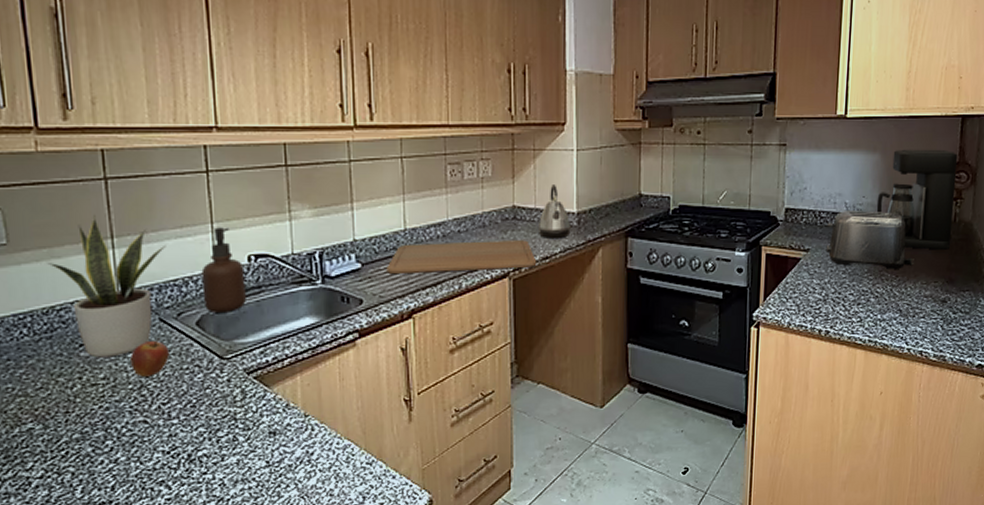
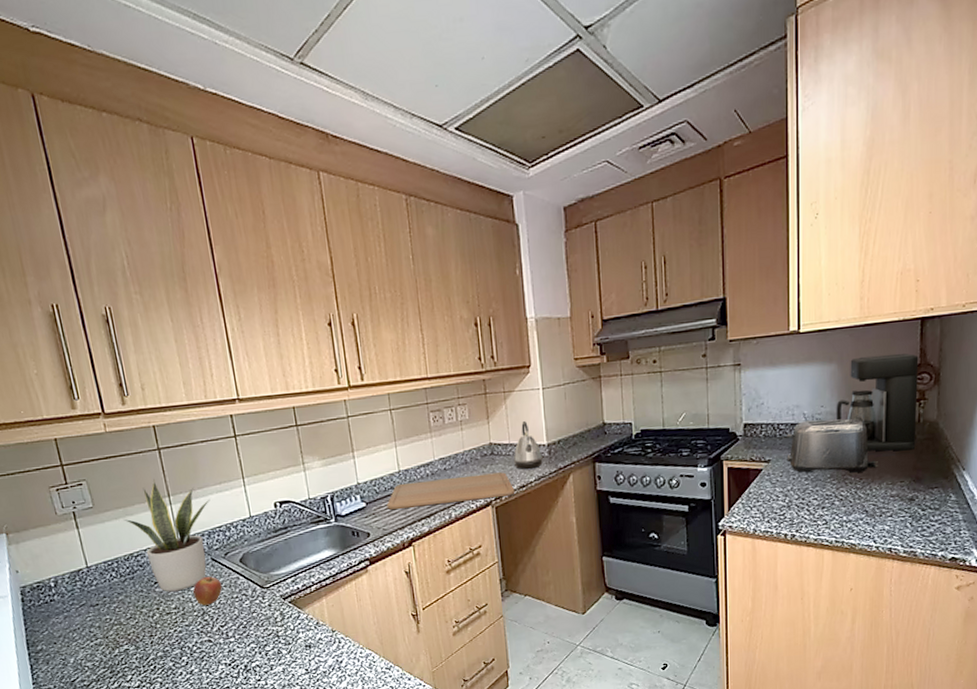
soap dispenser: present [201,227,246,313] -> none [239,481,277,551]

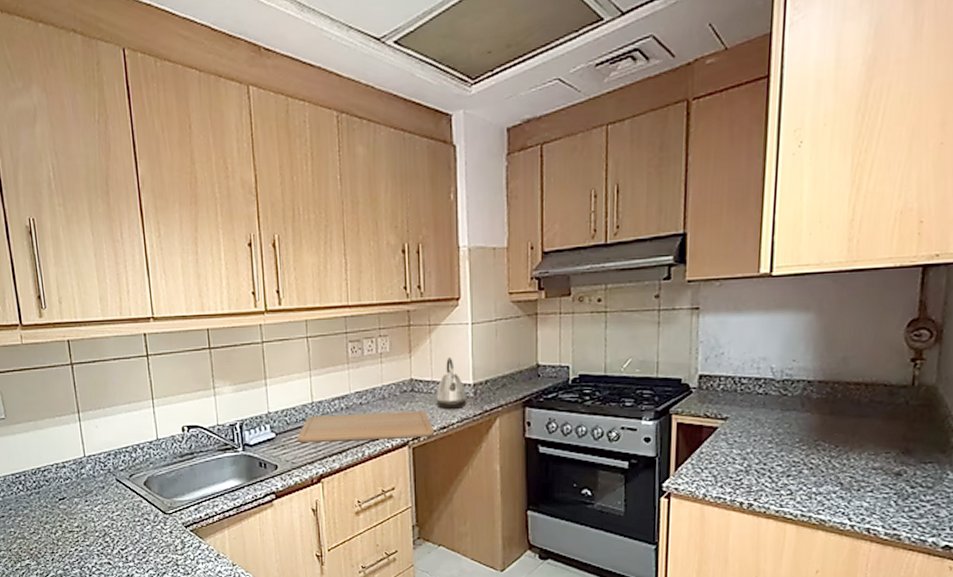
potted plant: present [124,478,211,592] -> none [33,393,119,510]
fruit: present [192,574,222,606] -> none [95,495,125,526]
toaster: present [787,418,878,474] -> none [747,375,859,440]
coffee maker: present [836,353,919,451] -> none [810,304,918,417]

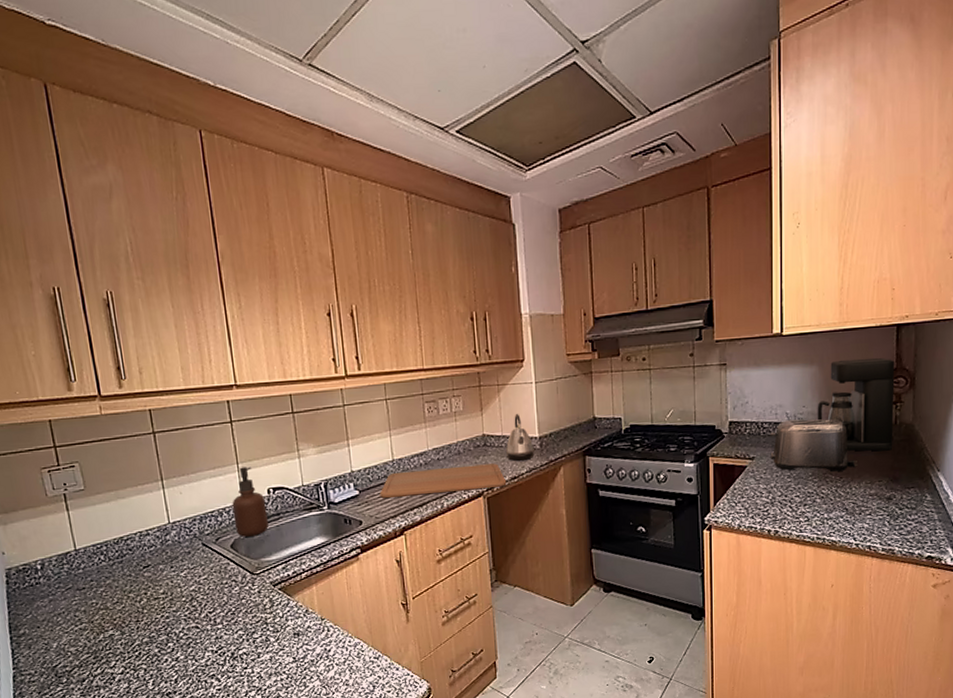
soap dispenser: none [146,403,182,475] -> present [232,466,269,537]
toaster: none [747,375,859,440] -> present [770,419,857,472]
coffee maker: none [810,304,918,417] -> present [817,357,895,452]

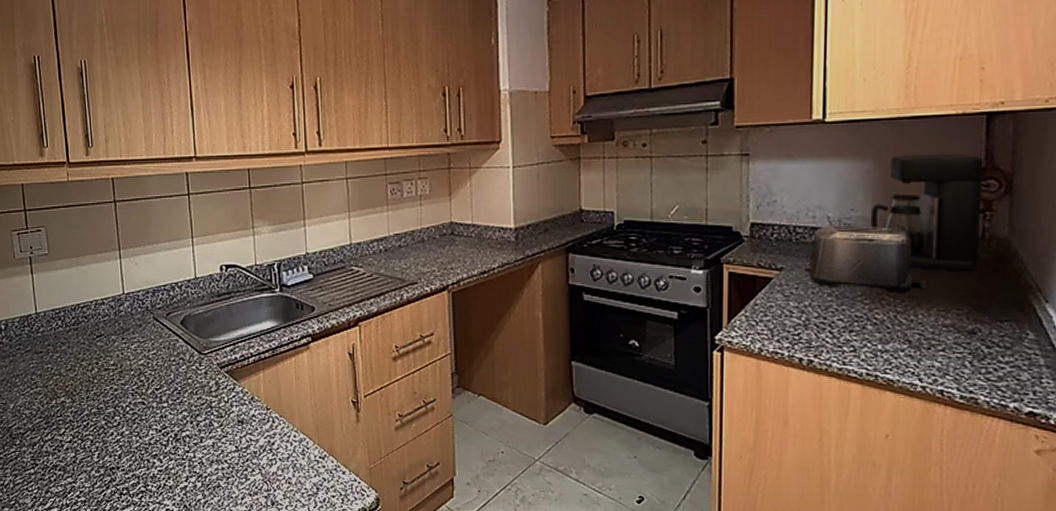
soap dispenser: present [232,466,269,537] -> none [184,241,219,314]
chopping board: present [380,463,507,498] -> none [335,255,475,284]
kettle: present [505,413,535,461] -> none [475,200,509,253]

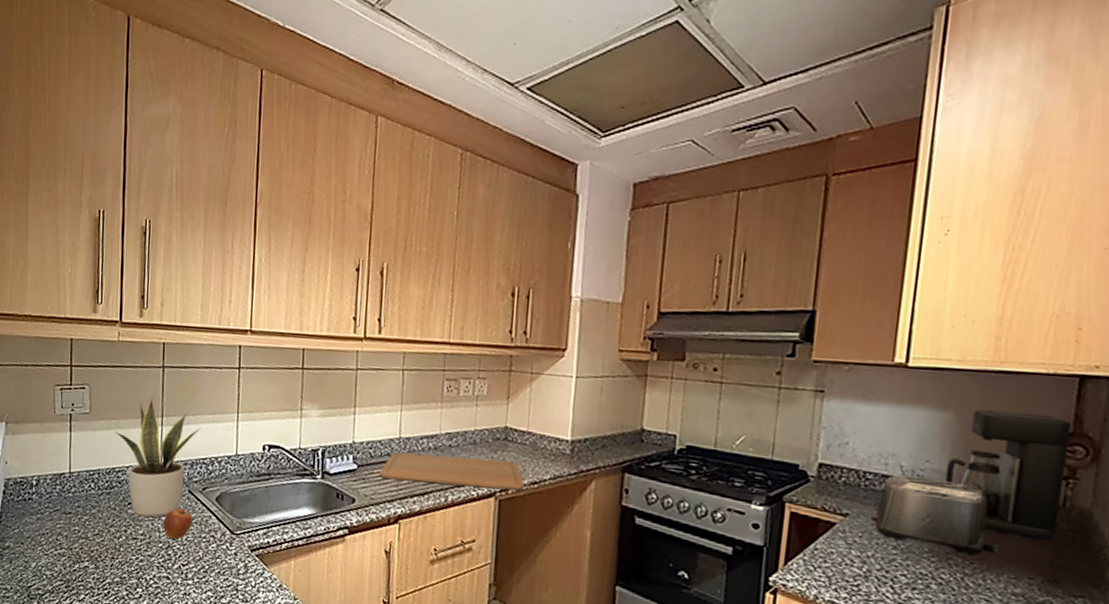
potted plant: none [75,230,158,348] -> present [114,395,201,518]
fruit: none [131,334,161,365] -> present [162,507,193,539]
chopping board: none [335,255,475,284] -> present [379,452,525,491]

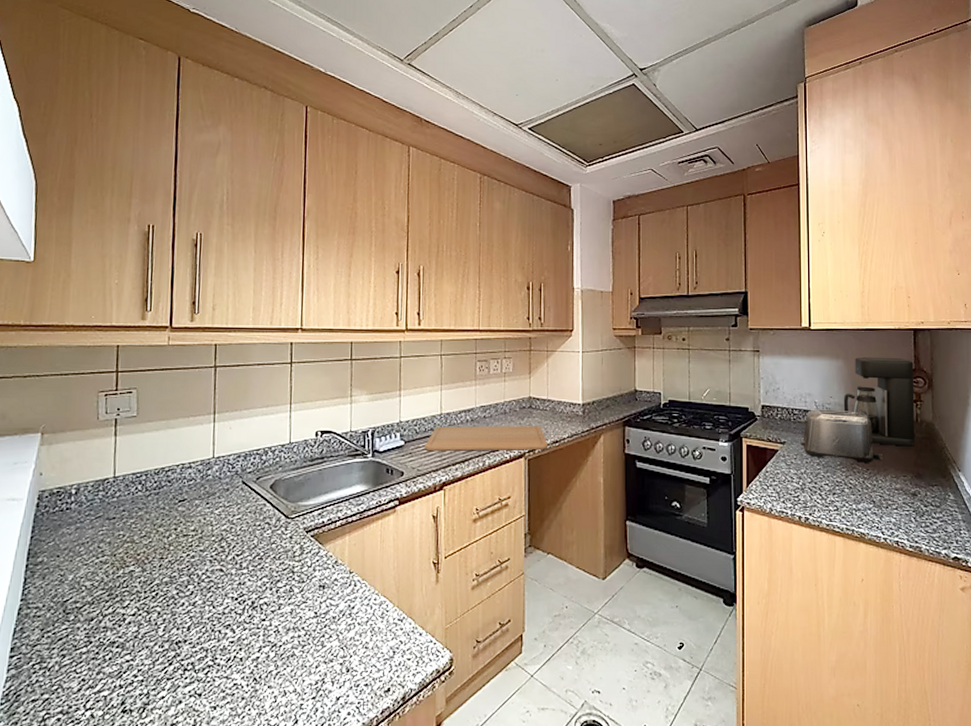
potted plant: present [114,395,201,518] -> none [164,394,254,513]
fruit: present [162,507,193,539] -> none [215,498,247,530]

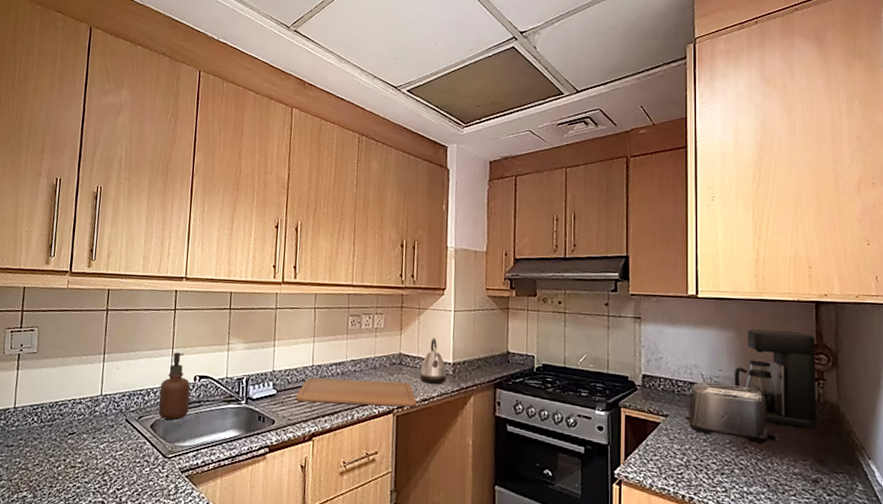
soap dispenser: none [278,408,312,478] -> present [158,352,191,420]
kettle: none [549,379,577,425] -> present [419,337,447,384]

